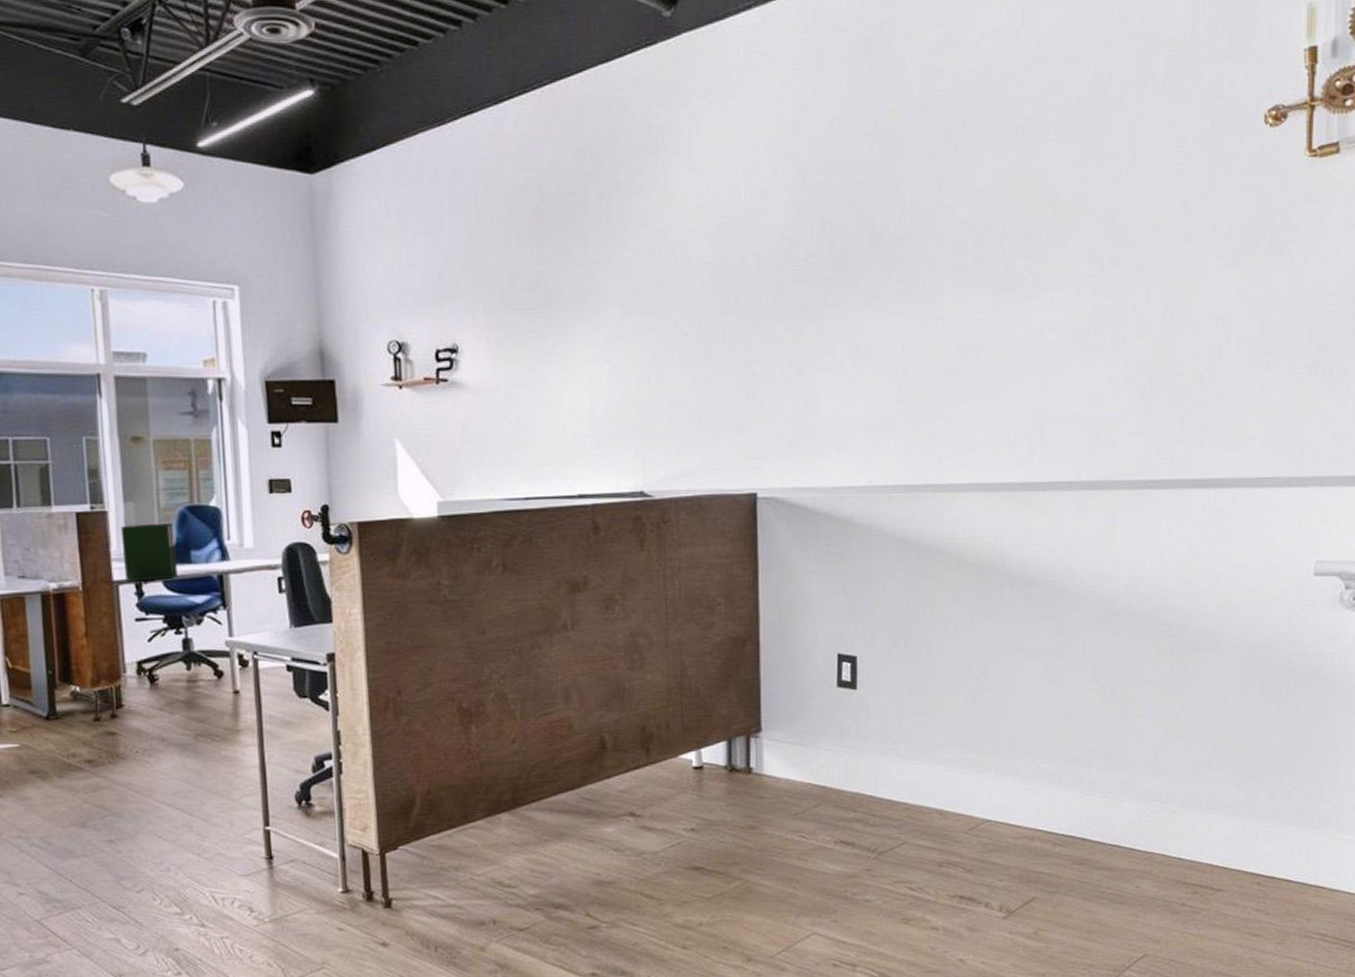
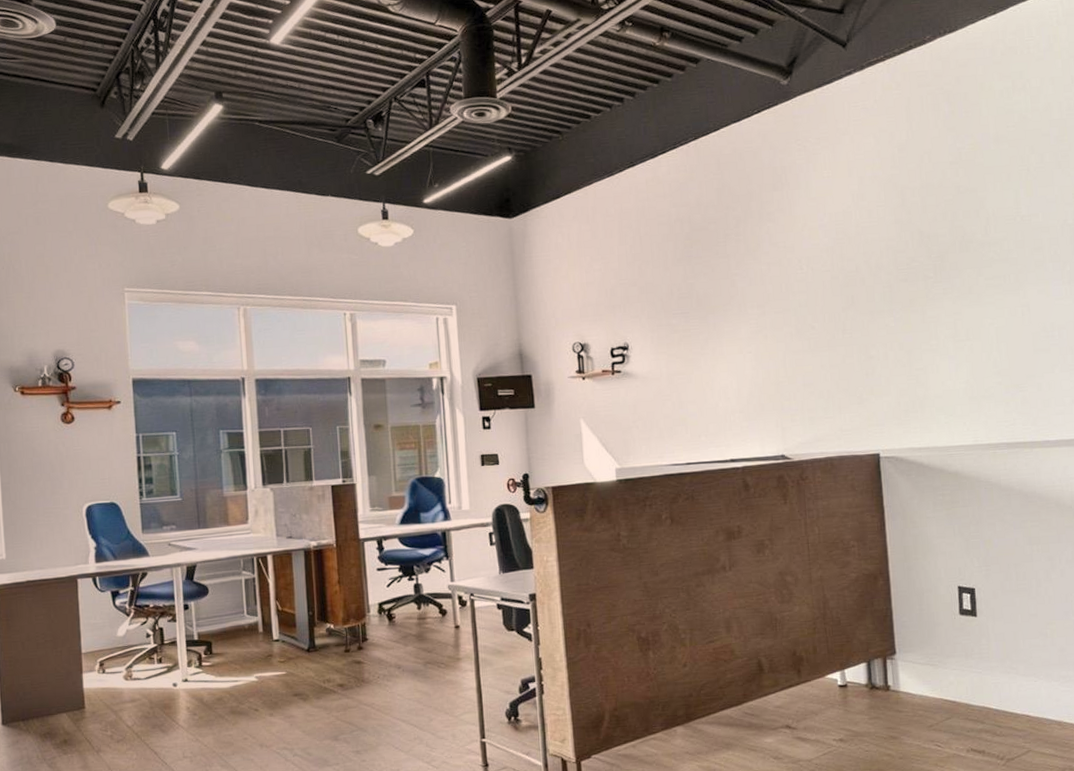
binder: present [120,522,178,582] -> none [365,491,410,540]

